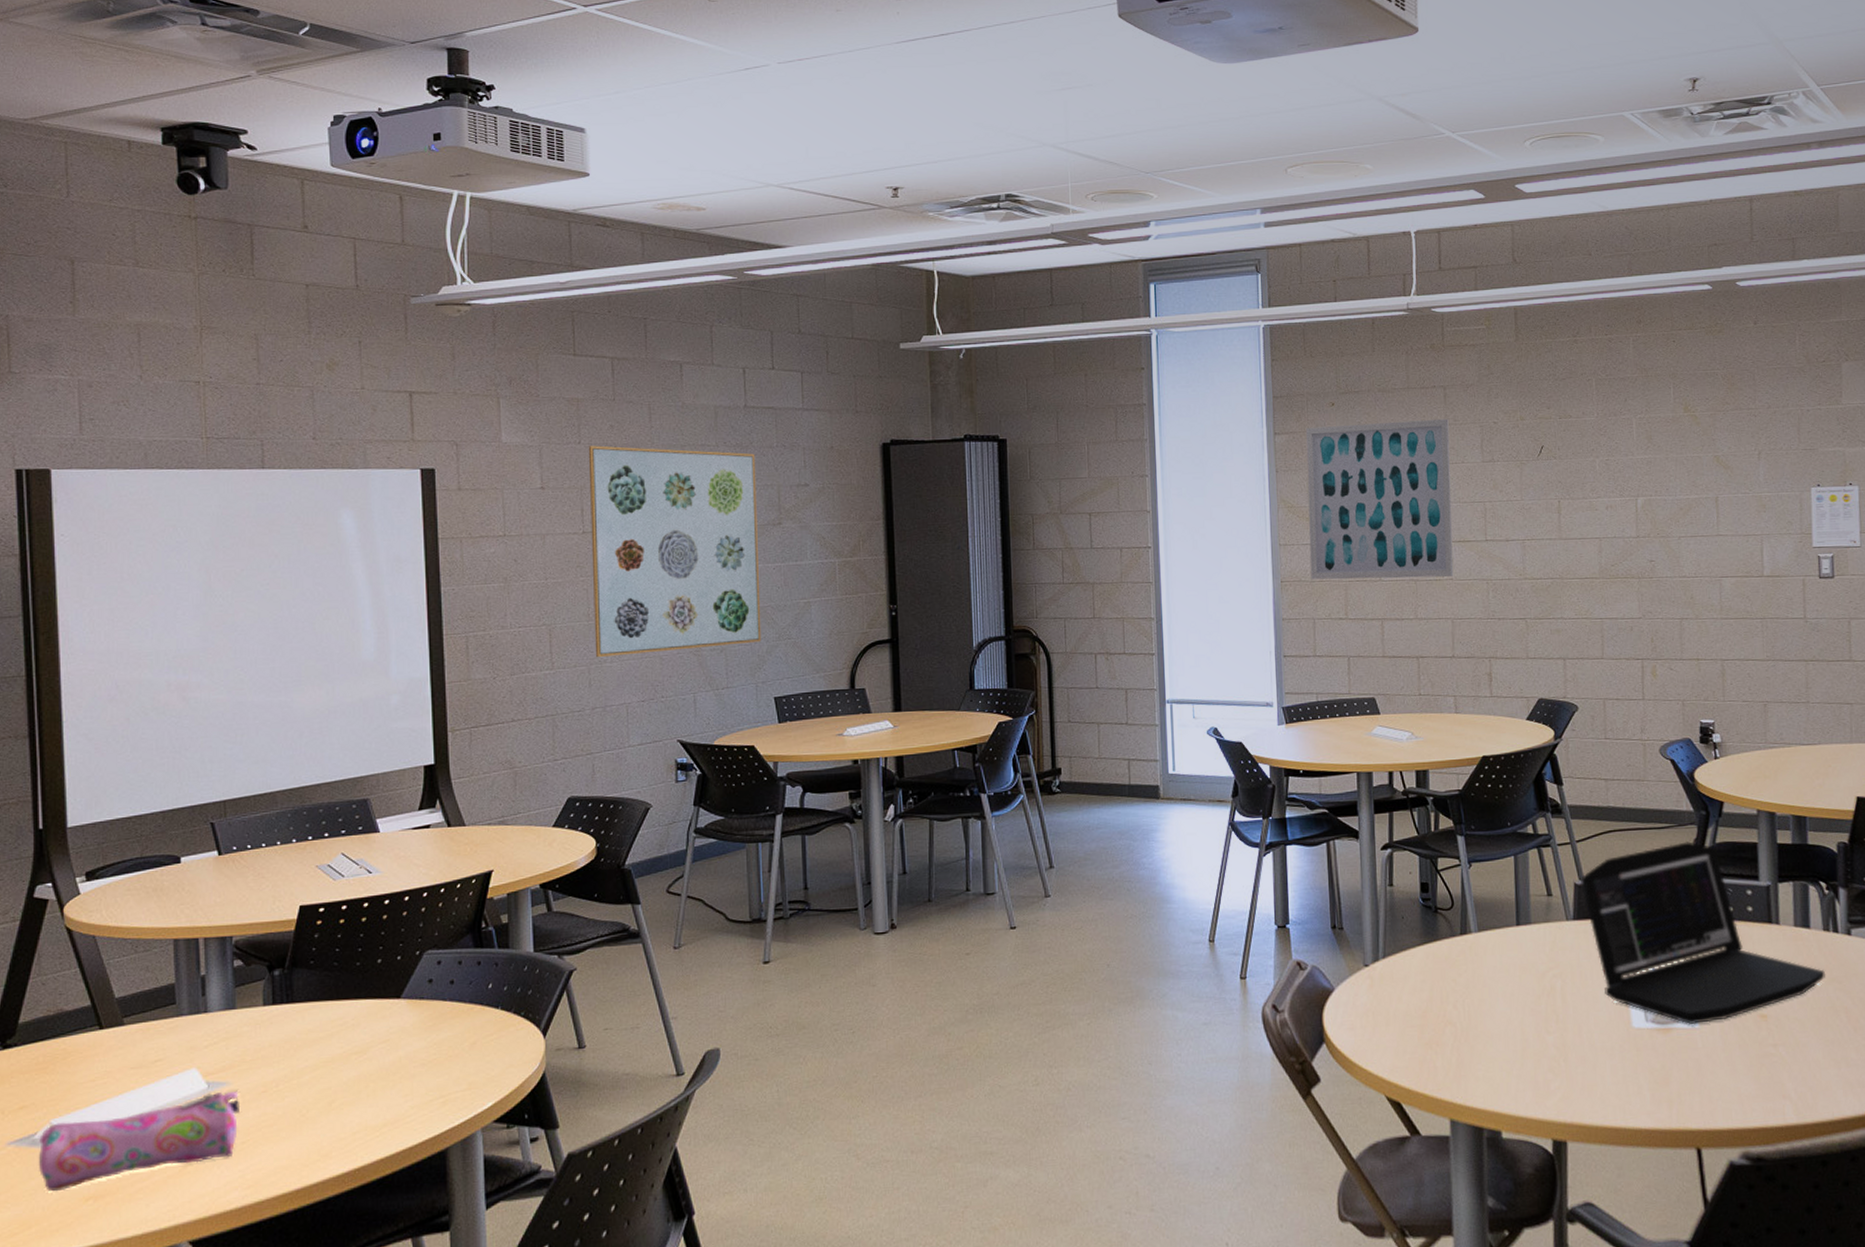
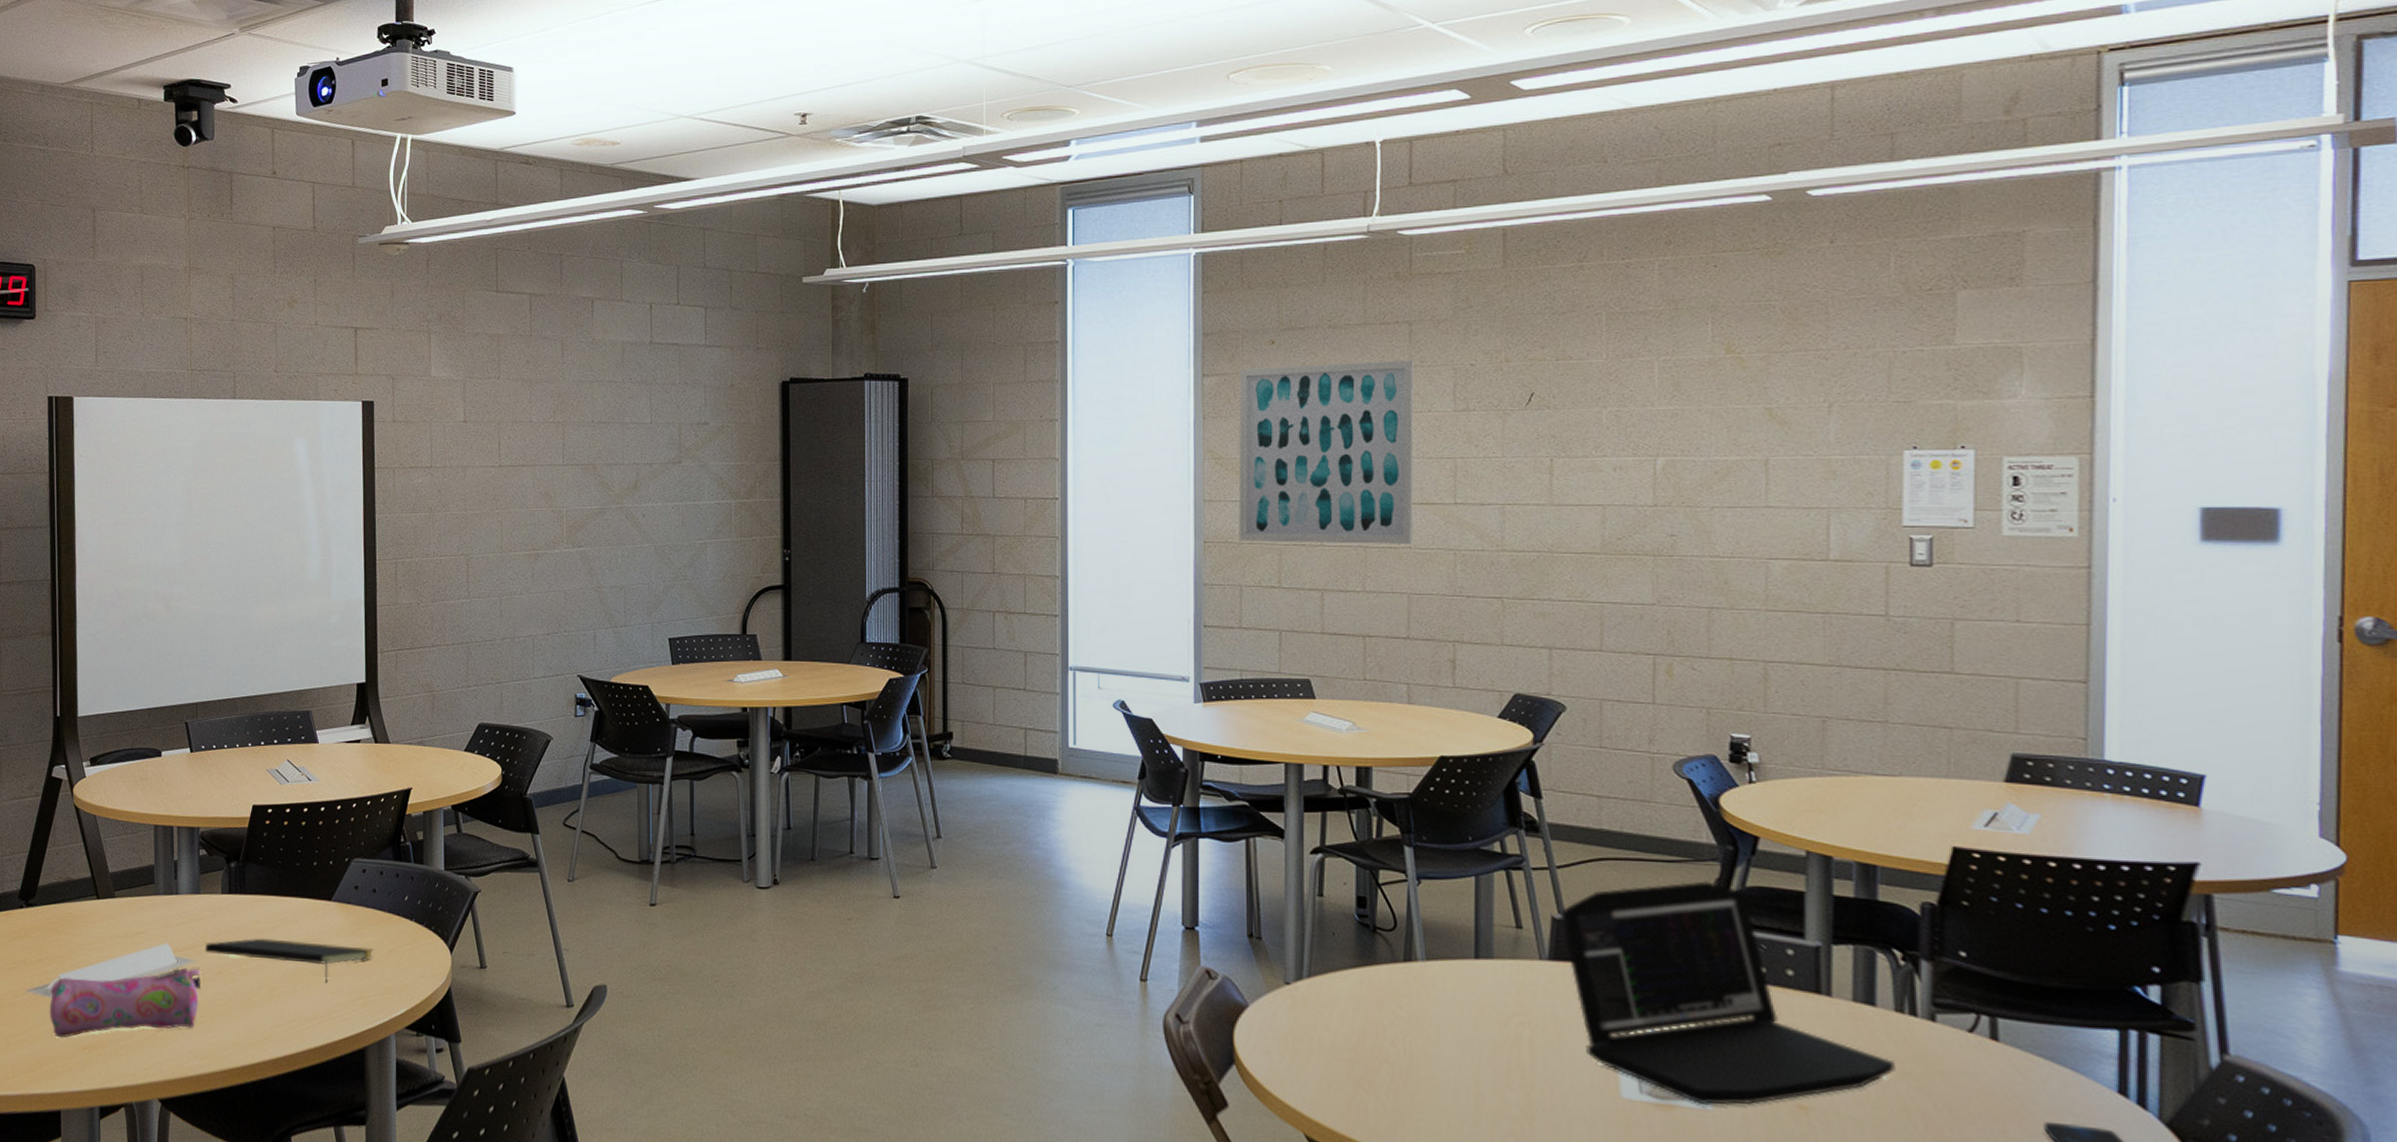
notepad: none [243,1043,453,1086] -> present [205,938,374,983]
wall art: present [588,445,762,658] -> none [506,381,659,590]

